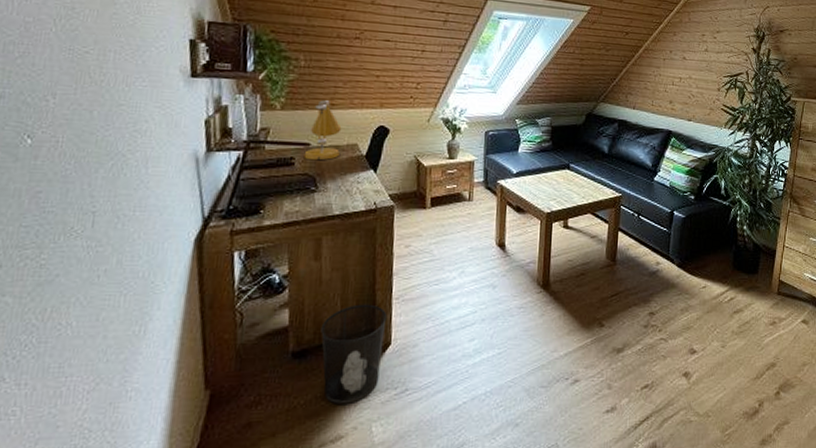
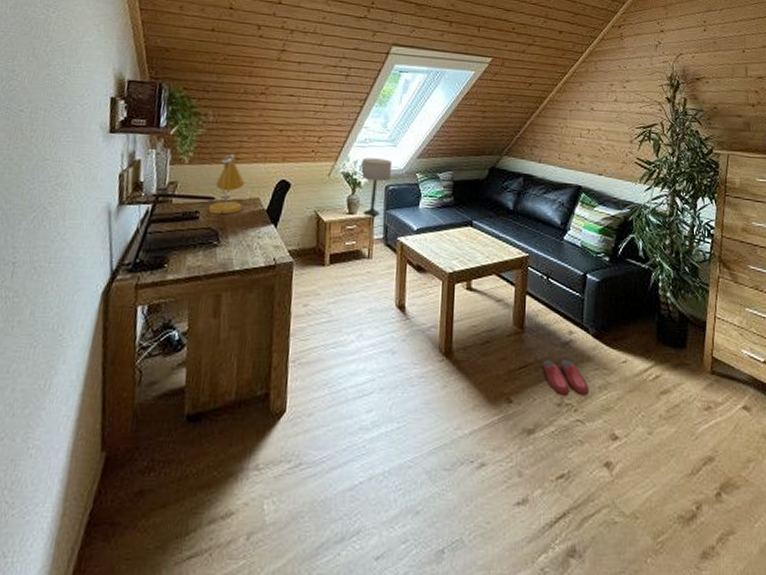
waste bin: present [320,304,387,406] -> none [216,366,283,478]
table lamp: none [461,104,492,162] -> present [361,158,393,217]
slippers: none [632,288,672,318] -> present [543,360,588,396]

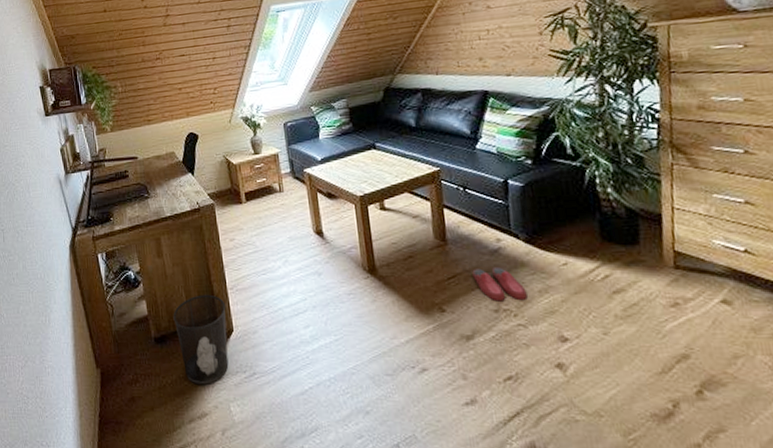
table lamp: present [208,154,245,215] -> none [134,117,161,172]
waste bin: none [216,366,283,478] -> present [173,294,229,386]
table lamp: present [361,158,393,217] -> none [257,98,288,154]

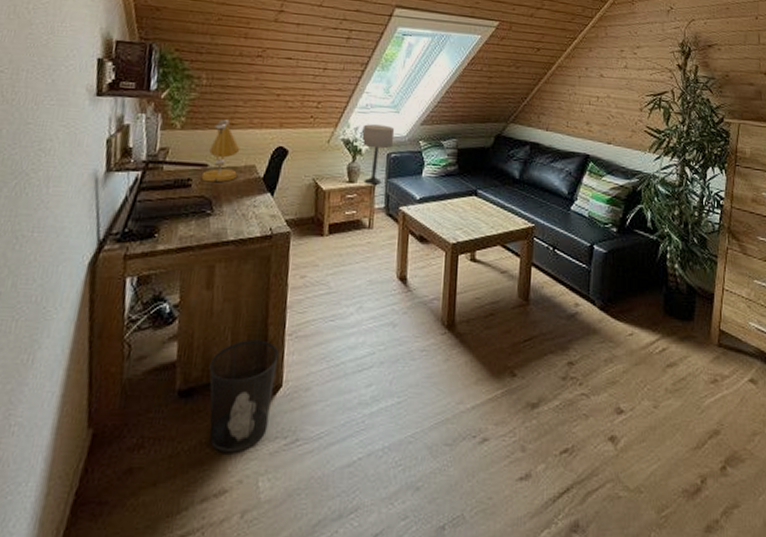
table lamp: none [134,117,161,172] -> present [201,119,240,183]
table lamp: none [257,98,288,154] -> present [362,124,395,186]
slippers: present [472,268,528,302] -> none [548,332,594,369]

